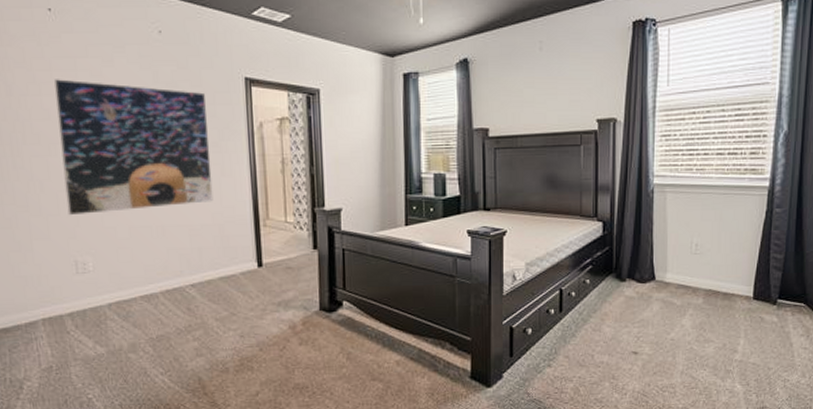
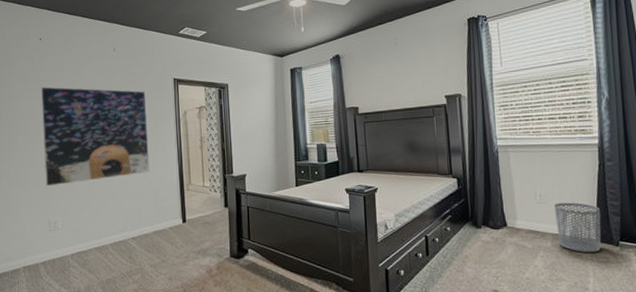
waste bin: none [710,253,761,312] -> present [554,202,601,253]

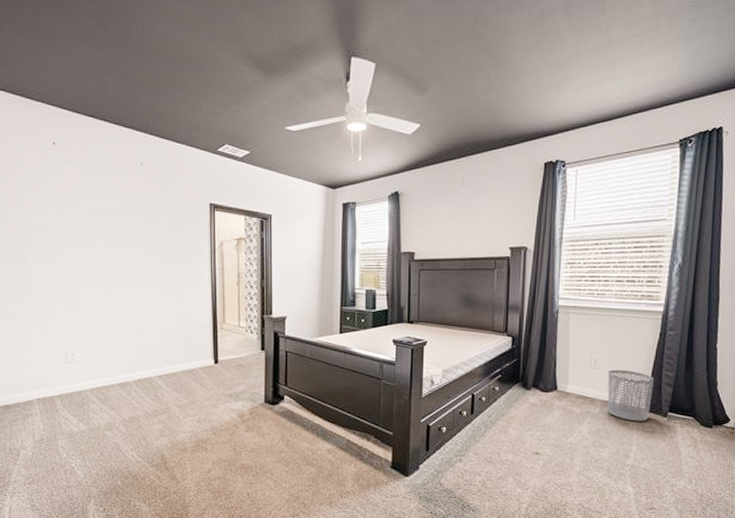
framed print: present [40,87,150,187] -> none [54,201,180,314]

